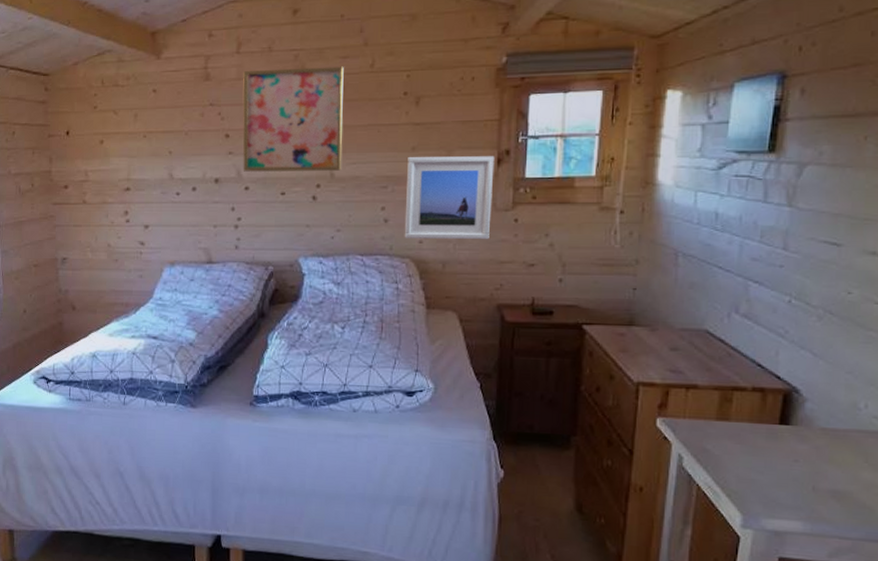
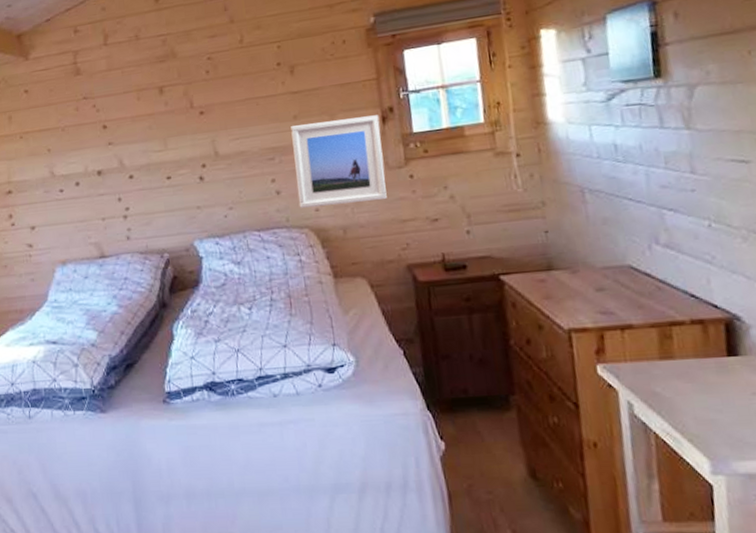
wall art: present [242,66,344,172] -> none [113,45,226,161]

